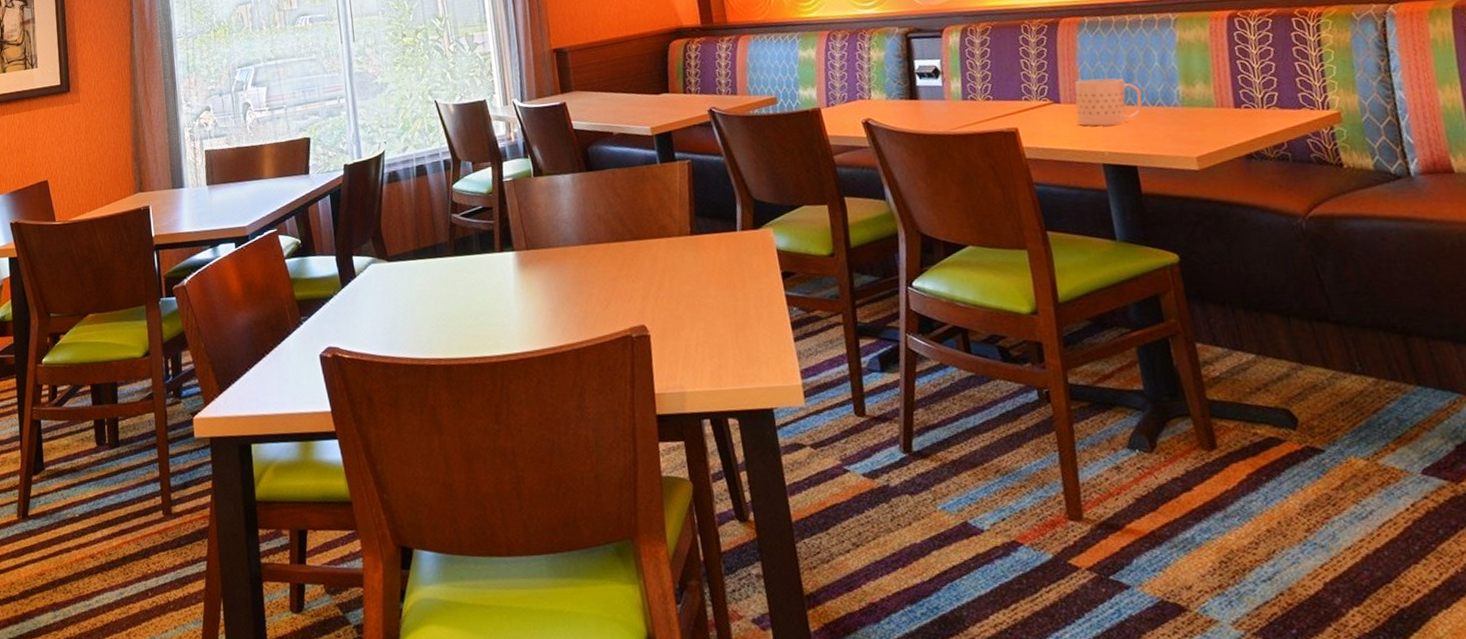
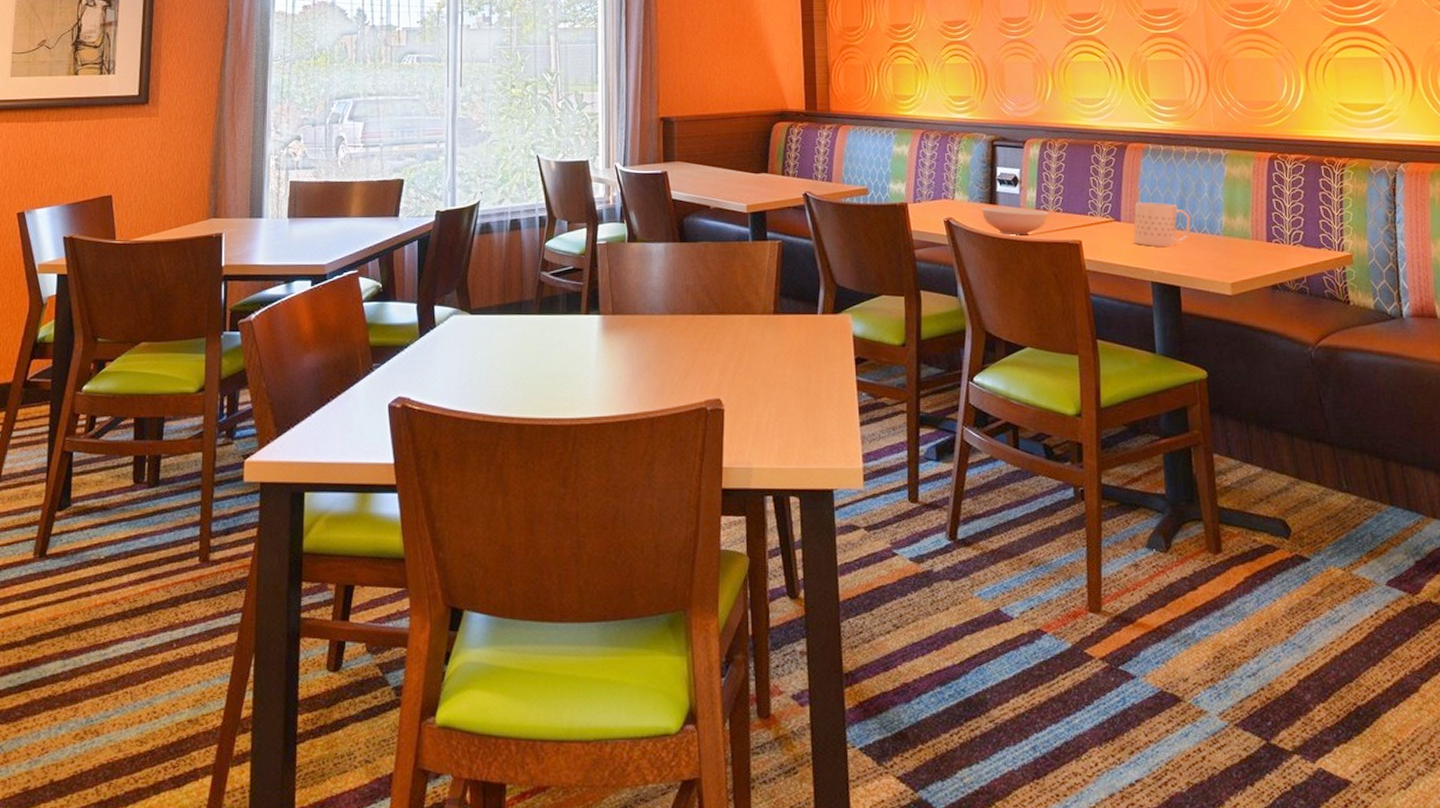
bowl: none [902,100,979,130] -> present [982,206,1049,236]

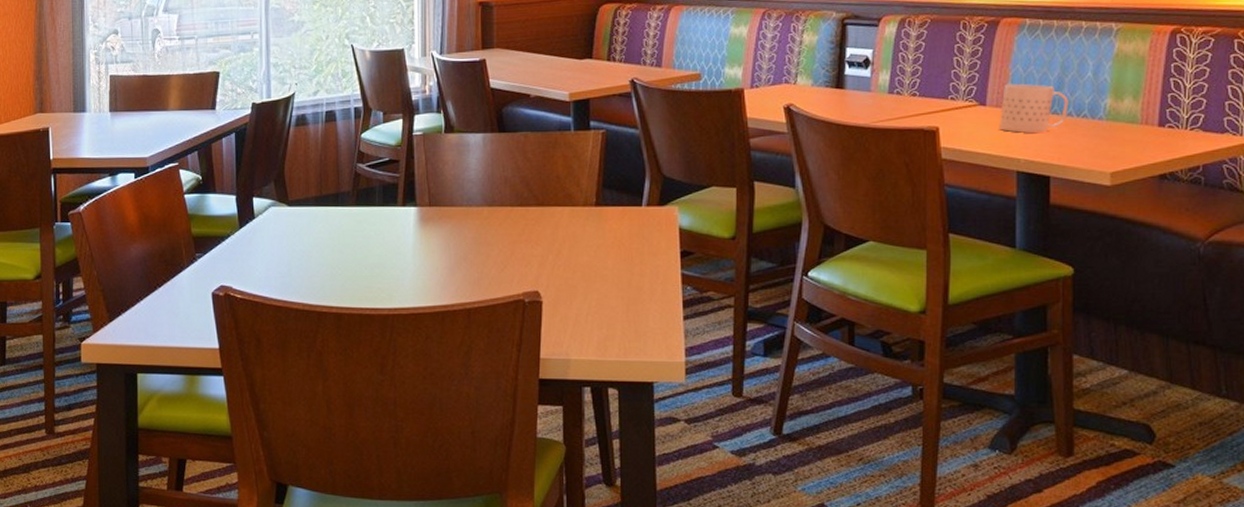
bowl: present [982,206,1049,236] -> none [827,91,904,122]

